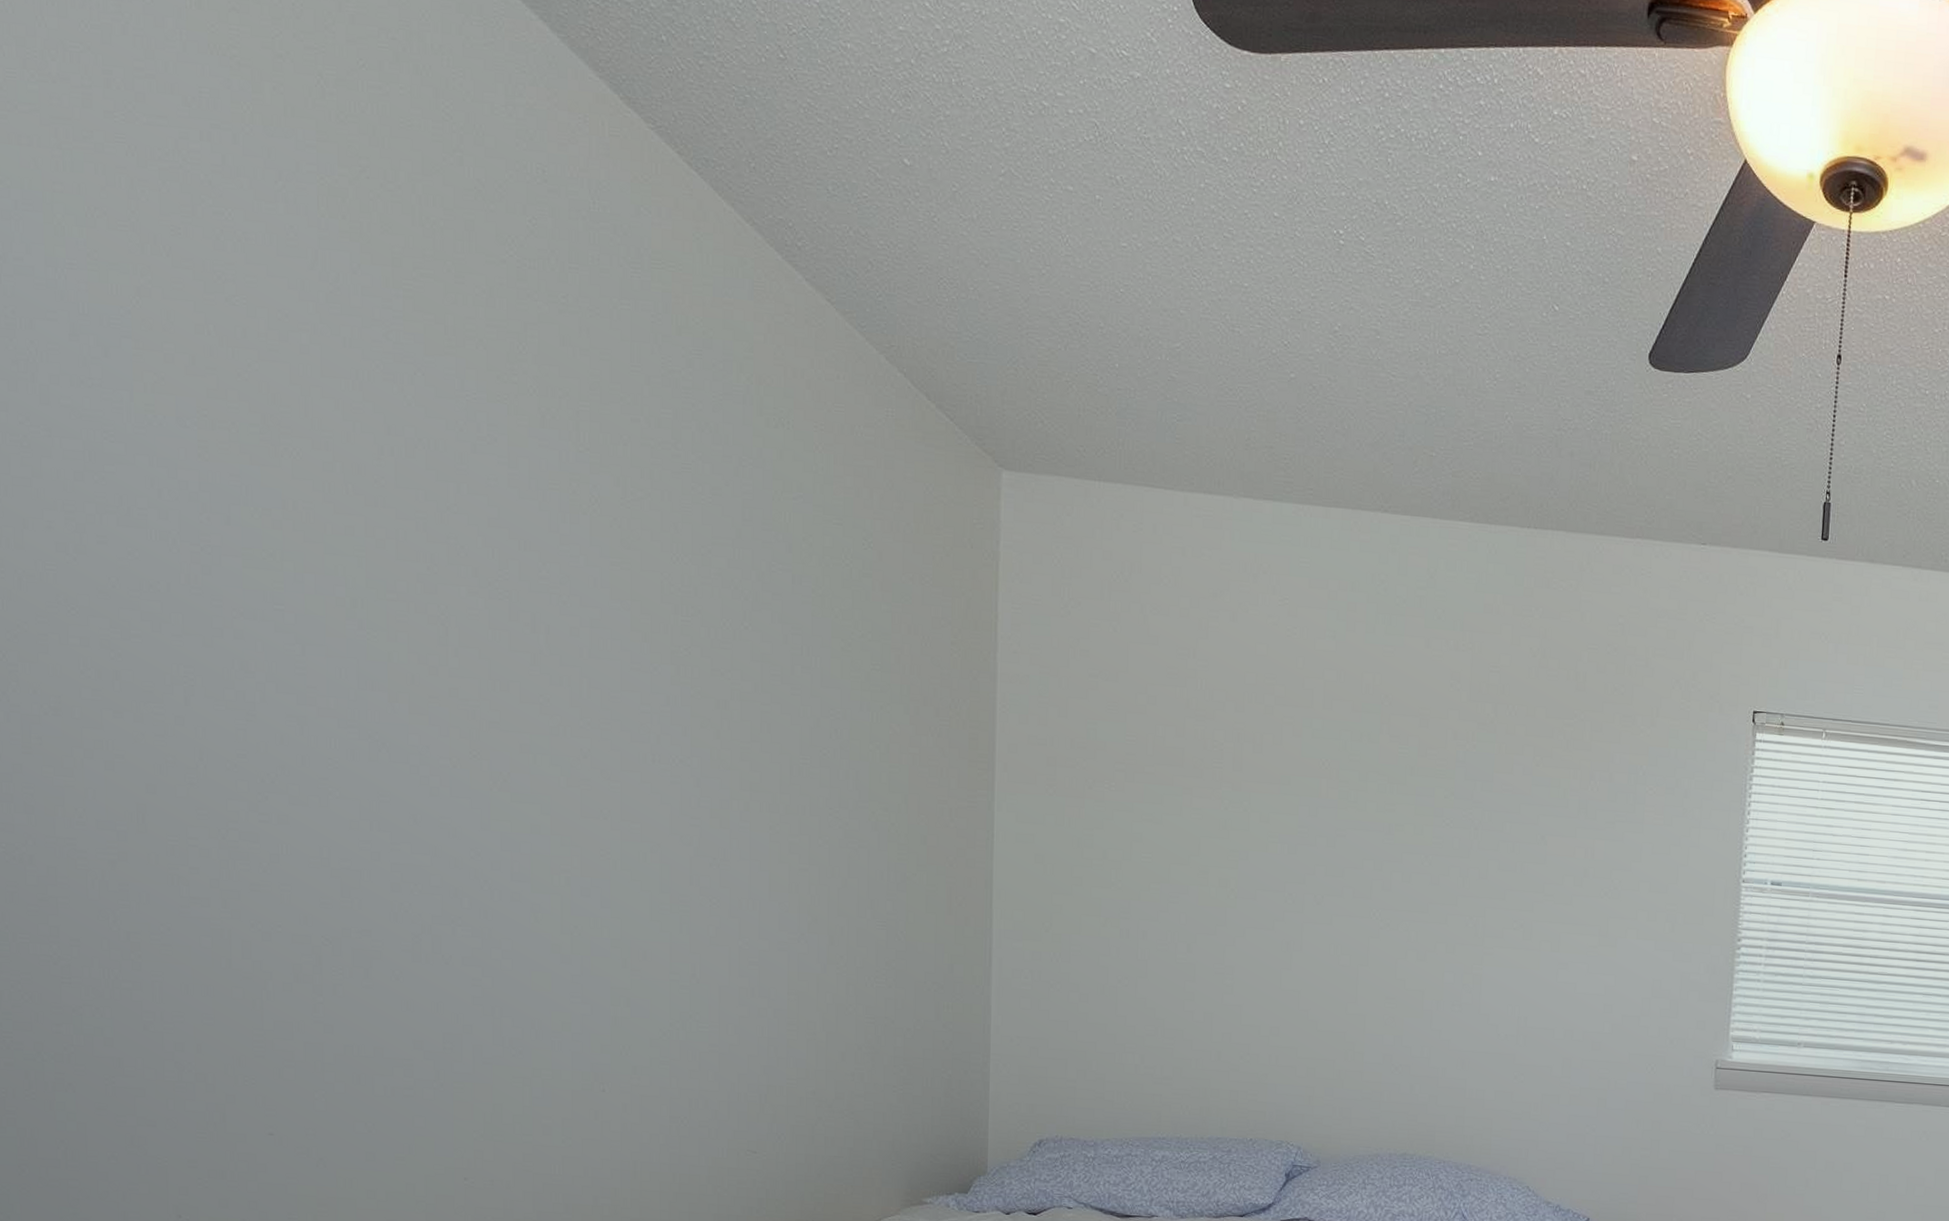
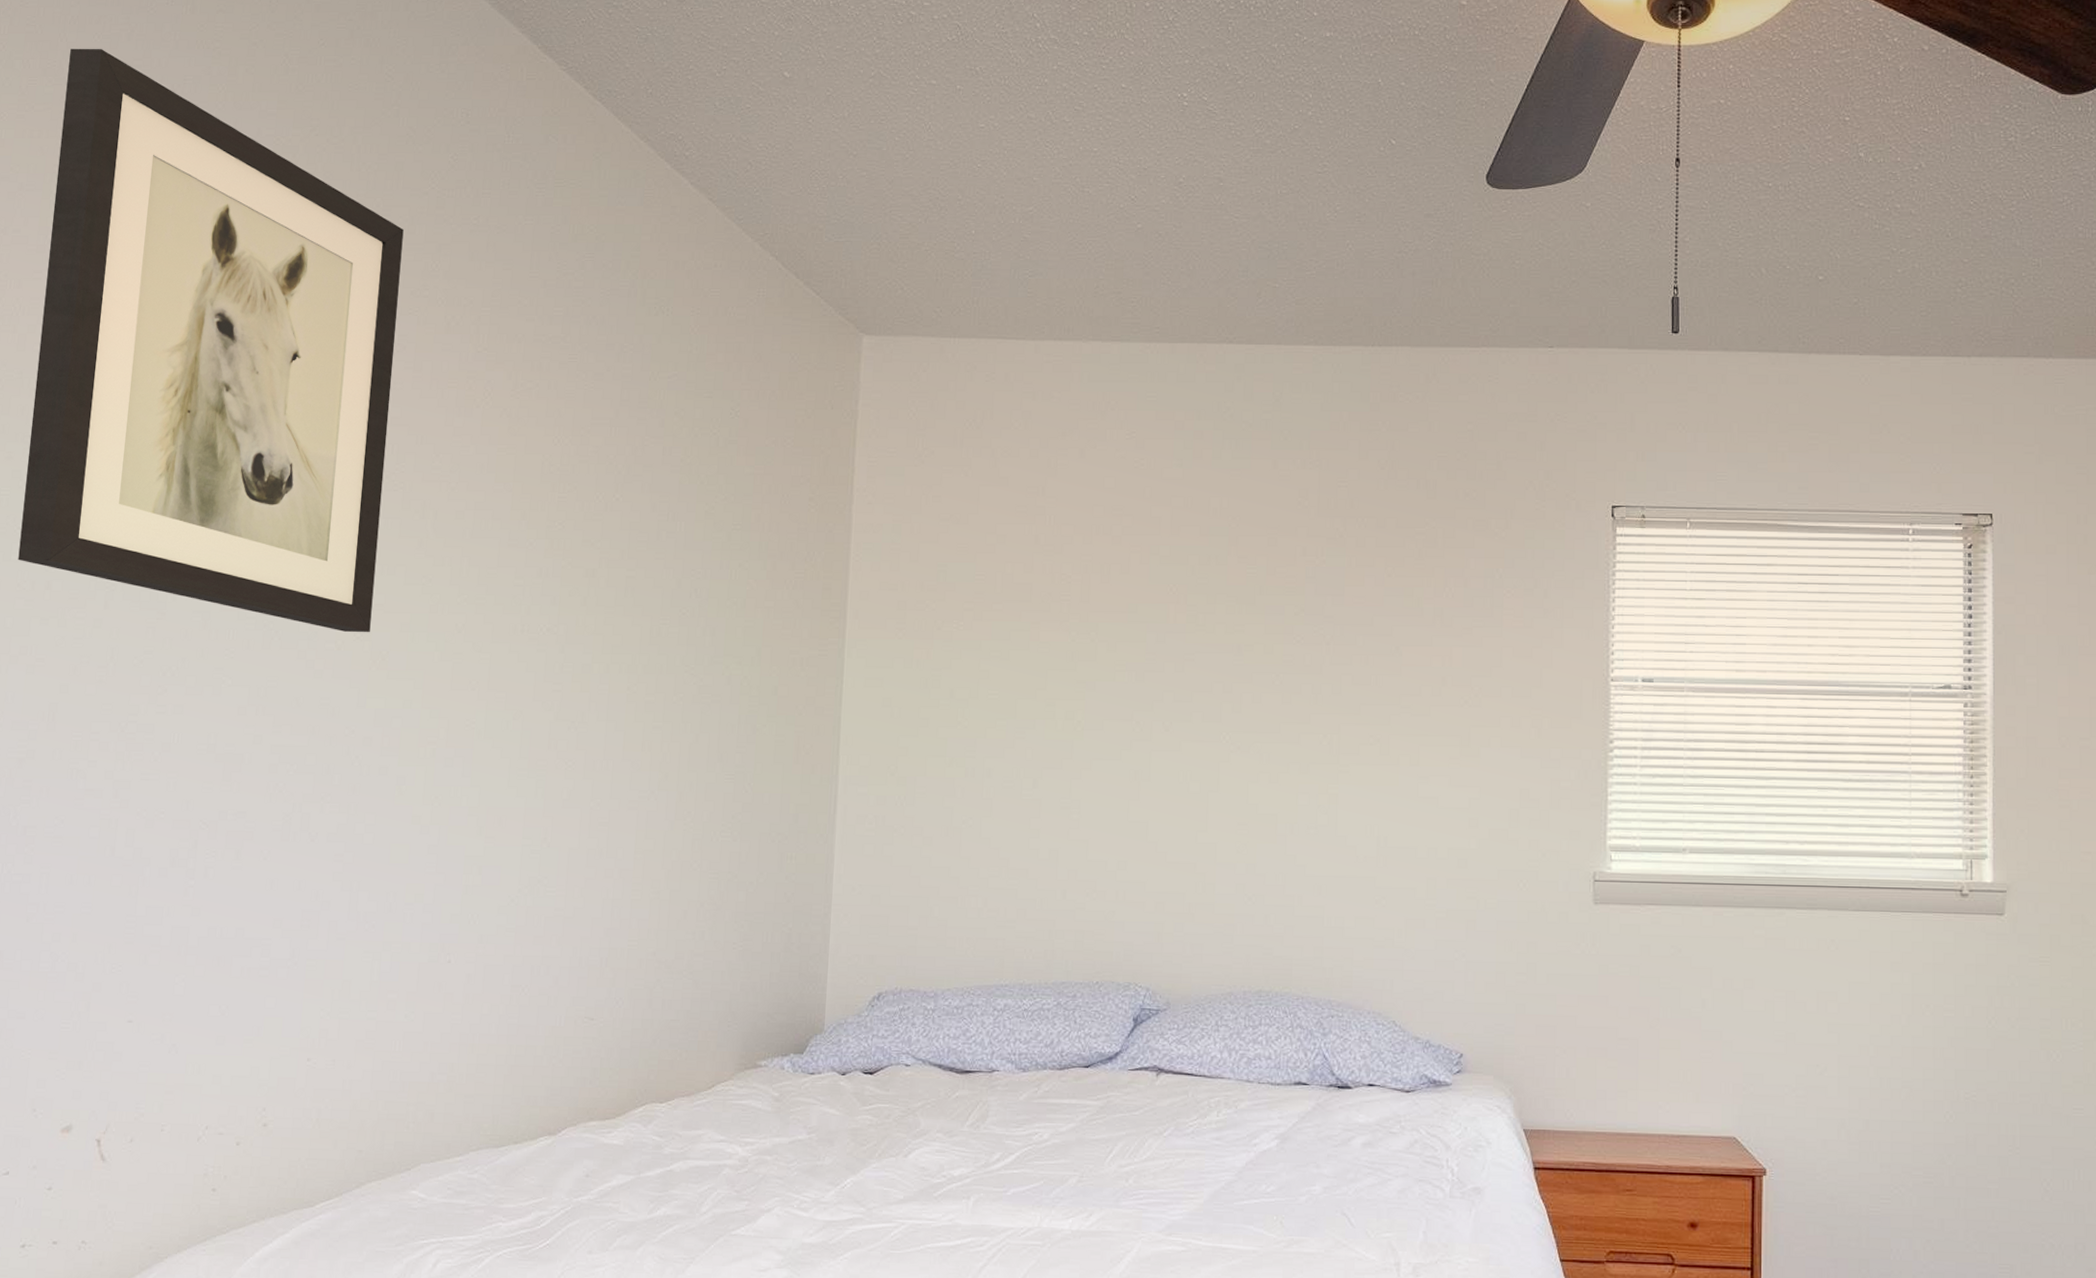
wall art: none [53,36,487,752] -> present [18,48,404,633]

